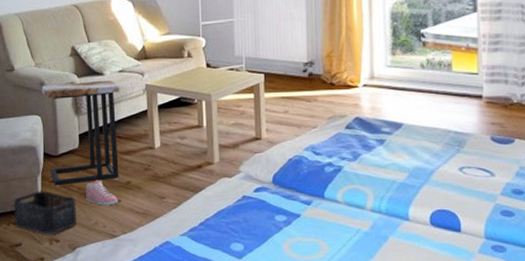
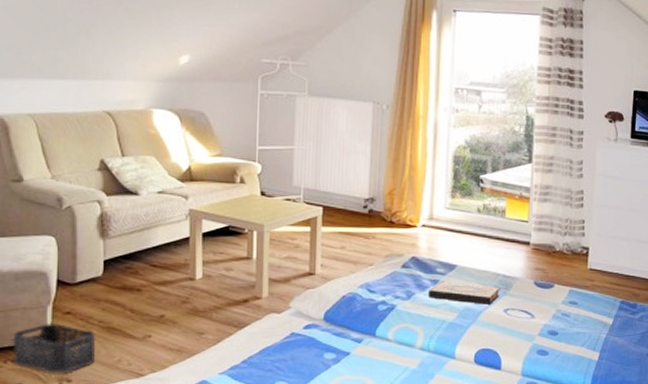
side table: present [41,80,121,187] -> none [58,200,159,320]
sneaker: present [86,180,118,206] -> none [109,312,148,342]
hardback book: none [376,141,454,163] -> present [429,281,501,305]

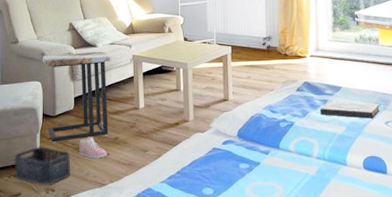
side table: none [58,200,159,320] -> present [42,51,111,144]
sneaker: none [109,312,148,342] -> present [79,136,107,159]

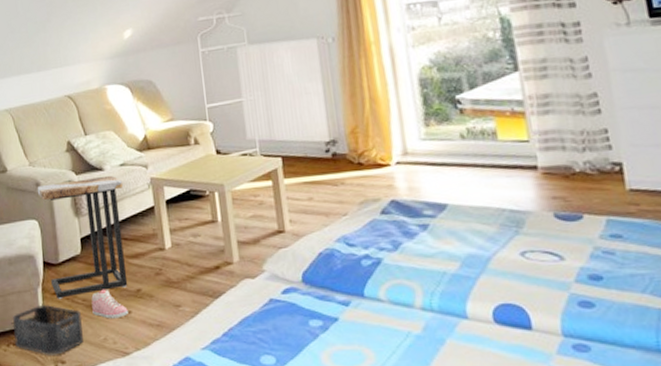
hardback book: present [320,101,381,119] -> none [418,224,512,249]

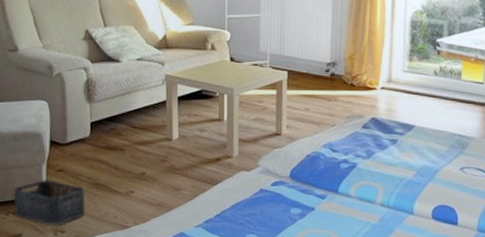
side table: present [37,175,128,300] -> none [49,67,139,177]
sneaker: present [91,289,128,319] -> none [96,170,131,197]

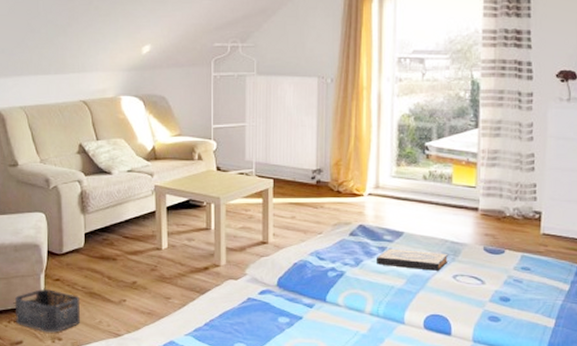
hardback book: none [388,141,457,163] -> present [377,248,449,271]

